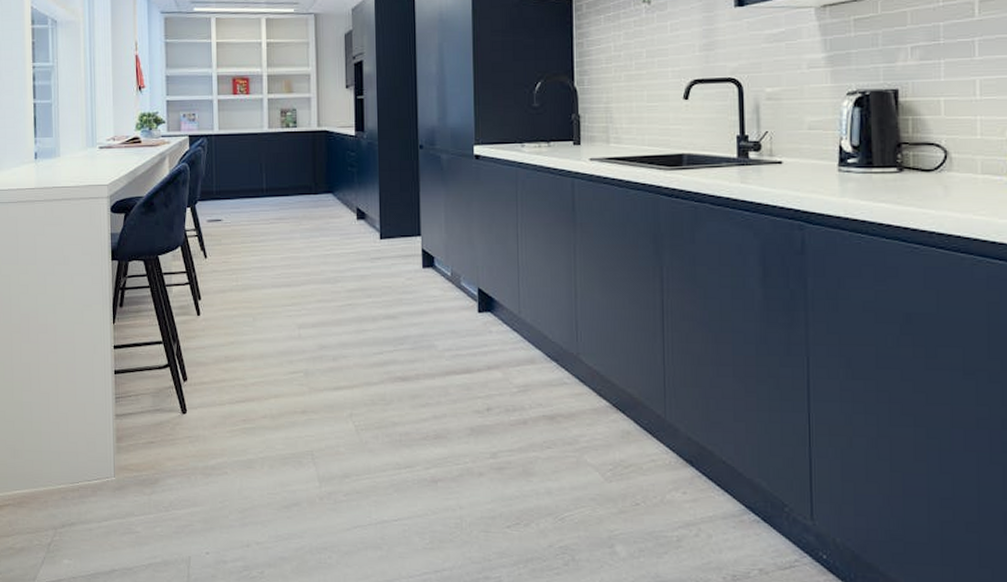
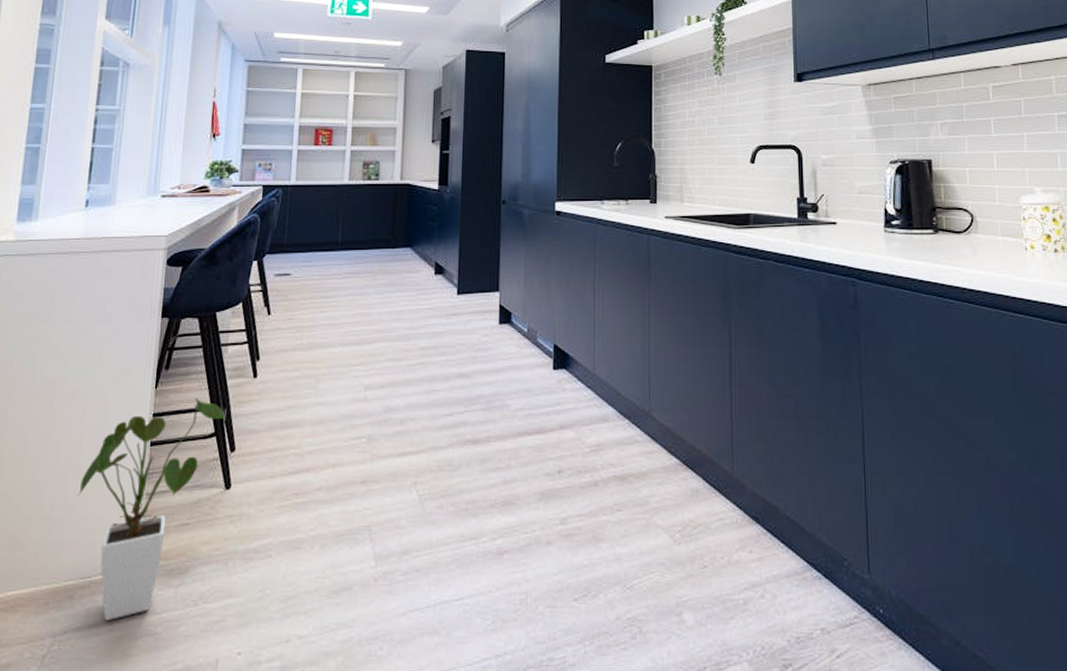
house plant: none [59,333,177,519] -> present [77,398,226,620]

